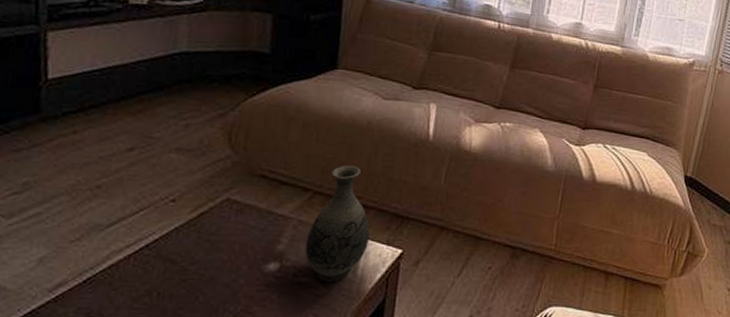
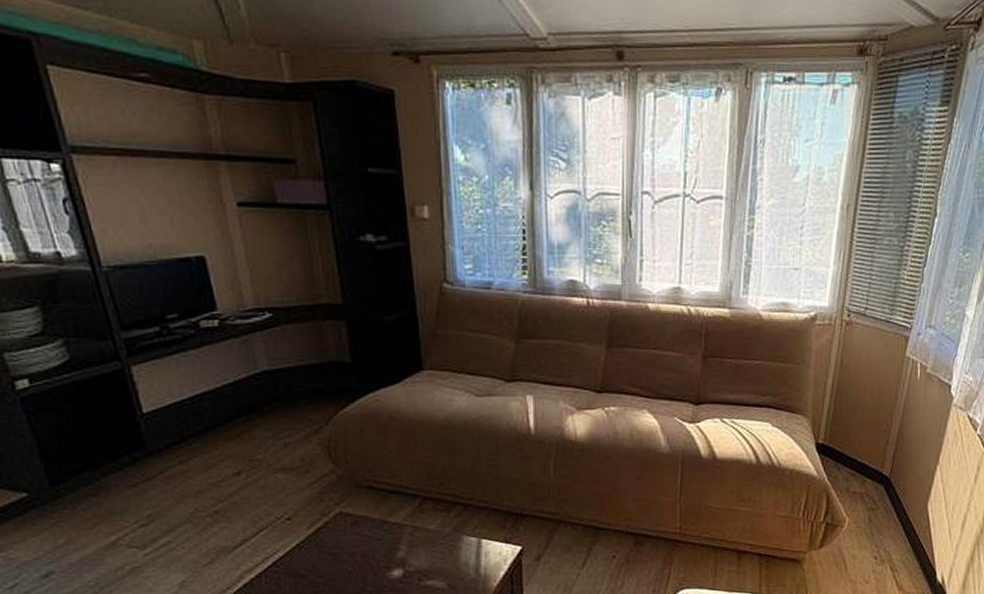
vase: present [305,165,370,282] -> none [424,467,486,584]

